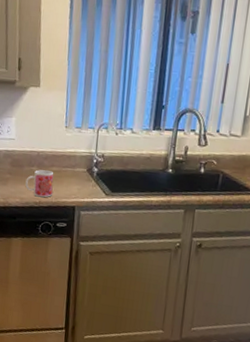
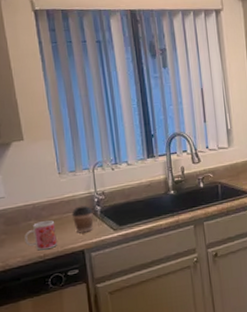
coffee cup: none [70,163,90,191] -> present [71,205,94,233]

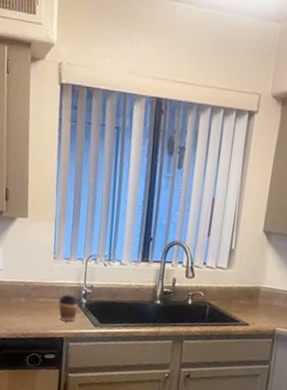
mug: present [25,220,57,251] -> none [12,300,42,329]

